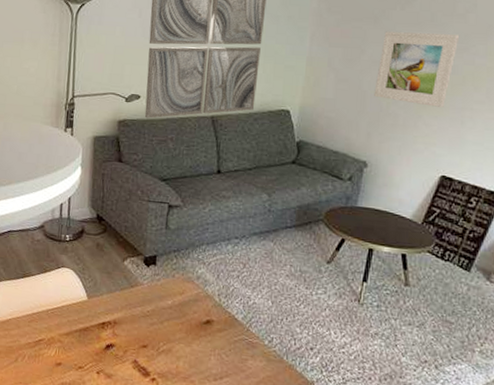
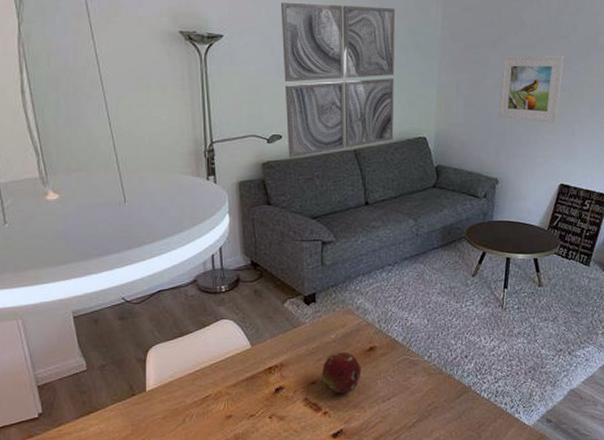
fruit: none [153,319,196,364] -> present [321,351,361,394]

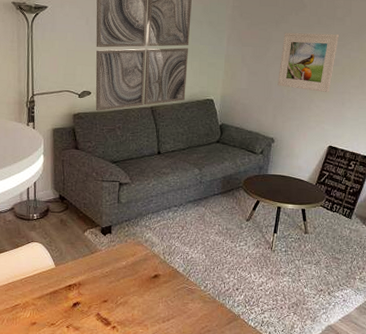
fruit: present [321,351,361,394] -> none [112,276,146,312]

